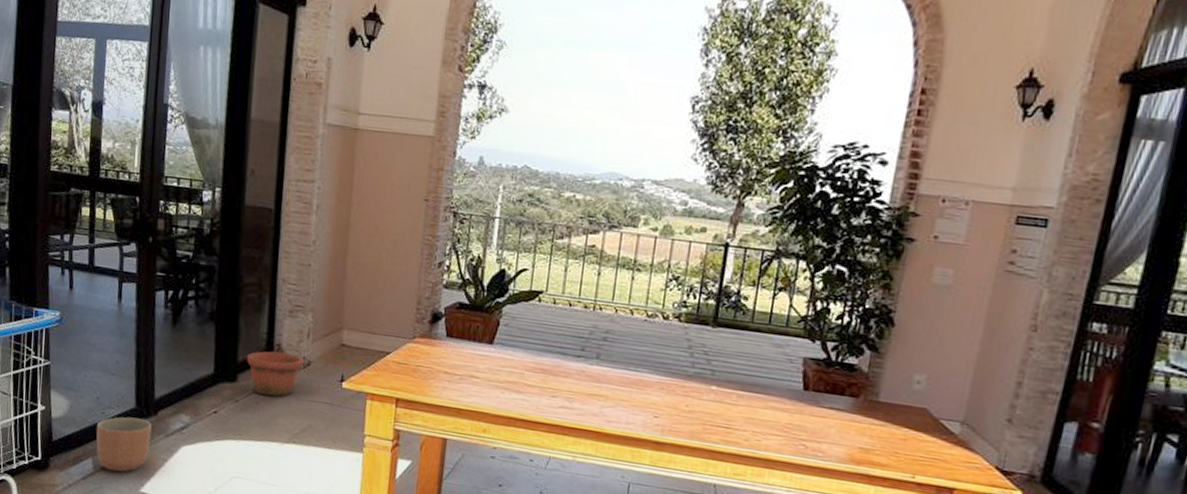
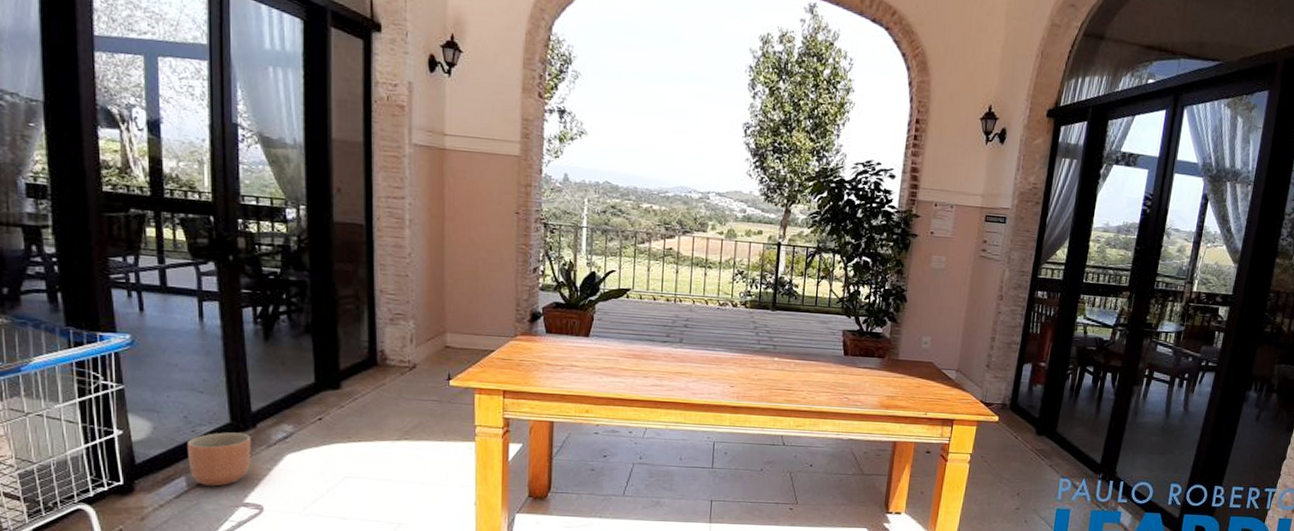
pot: present [246,351,305,397] -> none [348,357,410,400]

